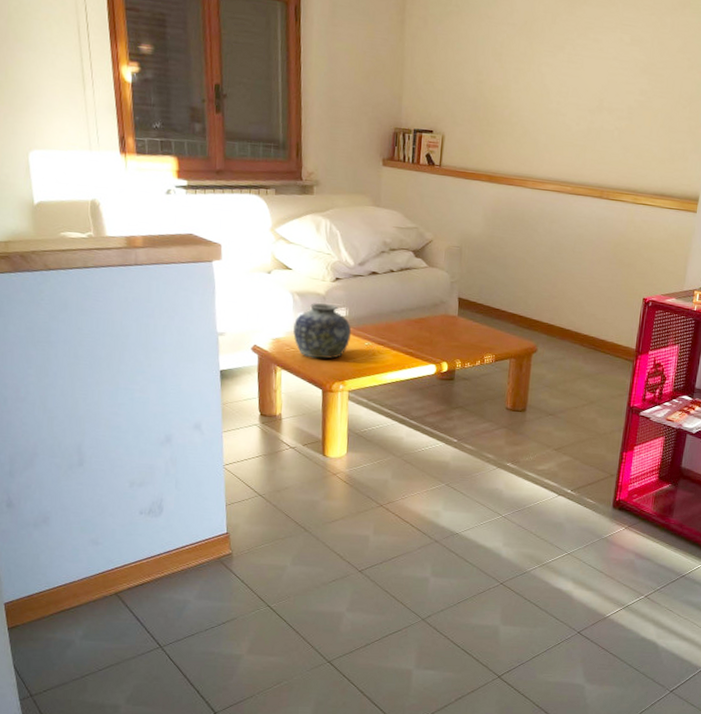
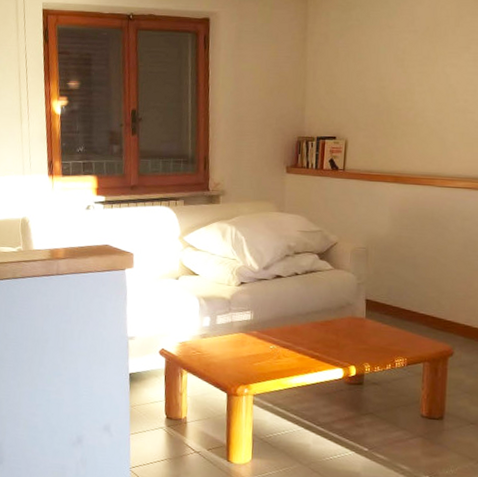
vase: present [293,303,352,359] -> none [199,307,257,363]

